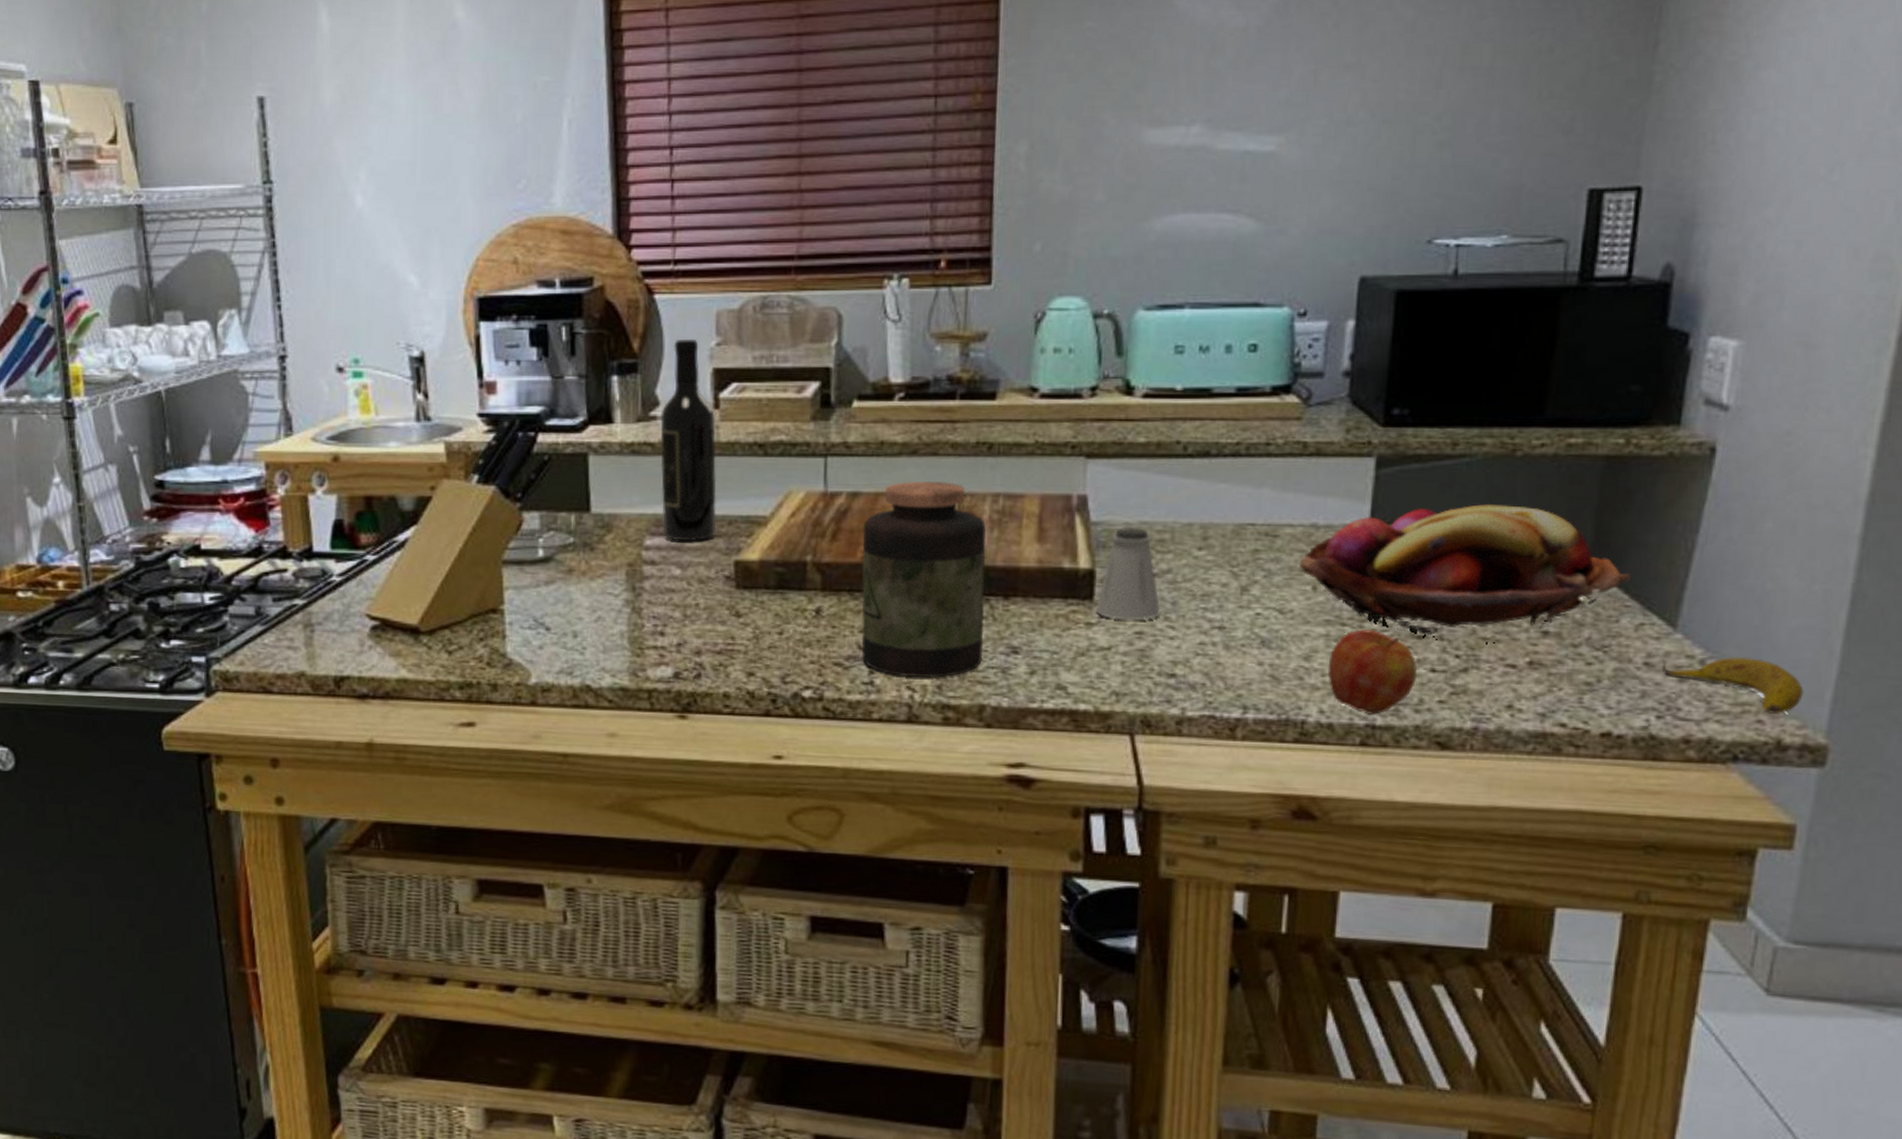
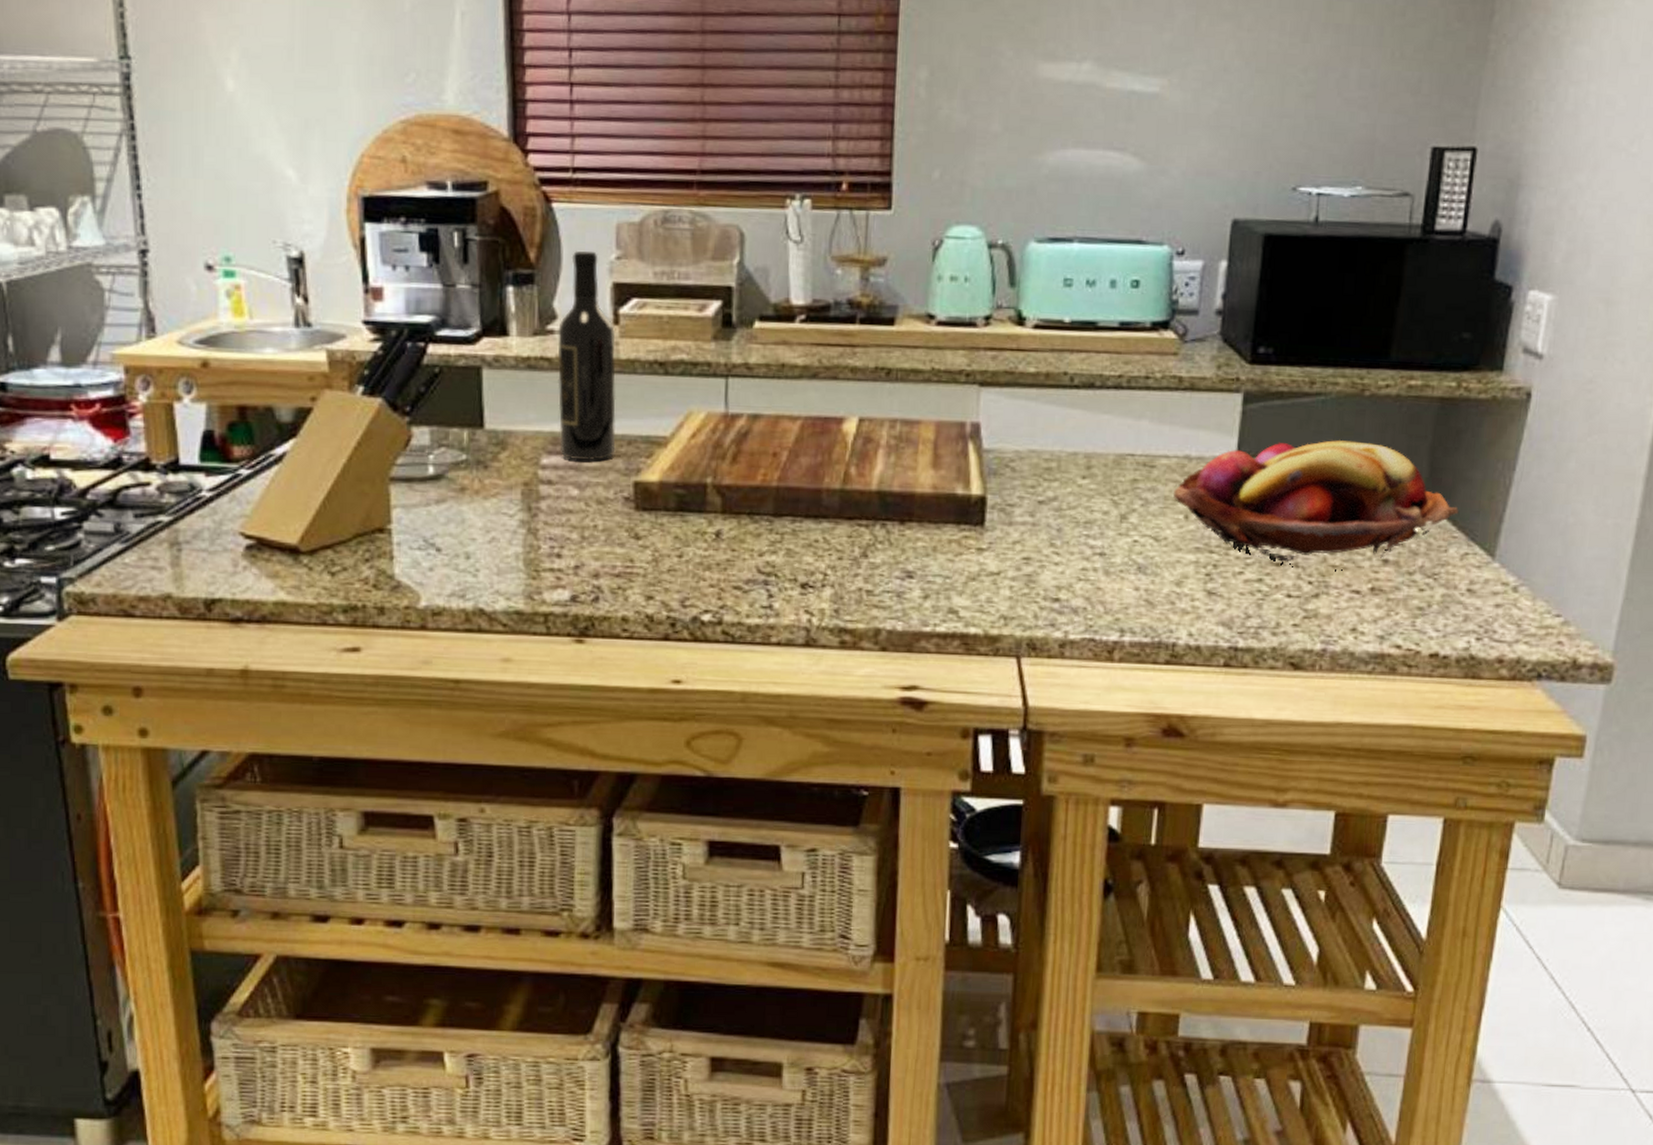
jar: present [861,481,987,679] -> none [761,404,885,602]
saltshaker: present [1095,526,1161,621] -> none [986,454,1047,546]
apple: present [1327,629,1418,715] -> none [1196,557,1276,638]
banana: present [1661,656,1804,714] -> none [1481,584,1596,636]

